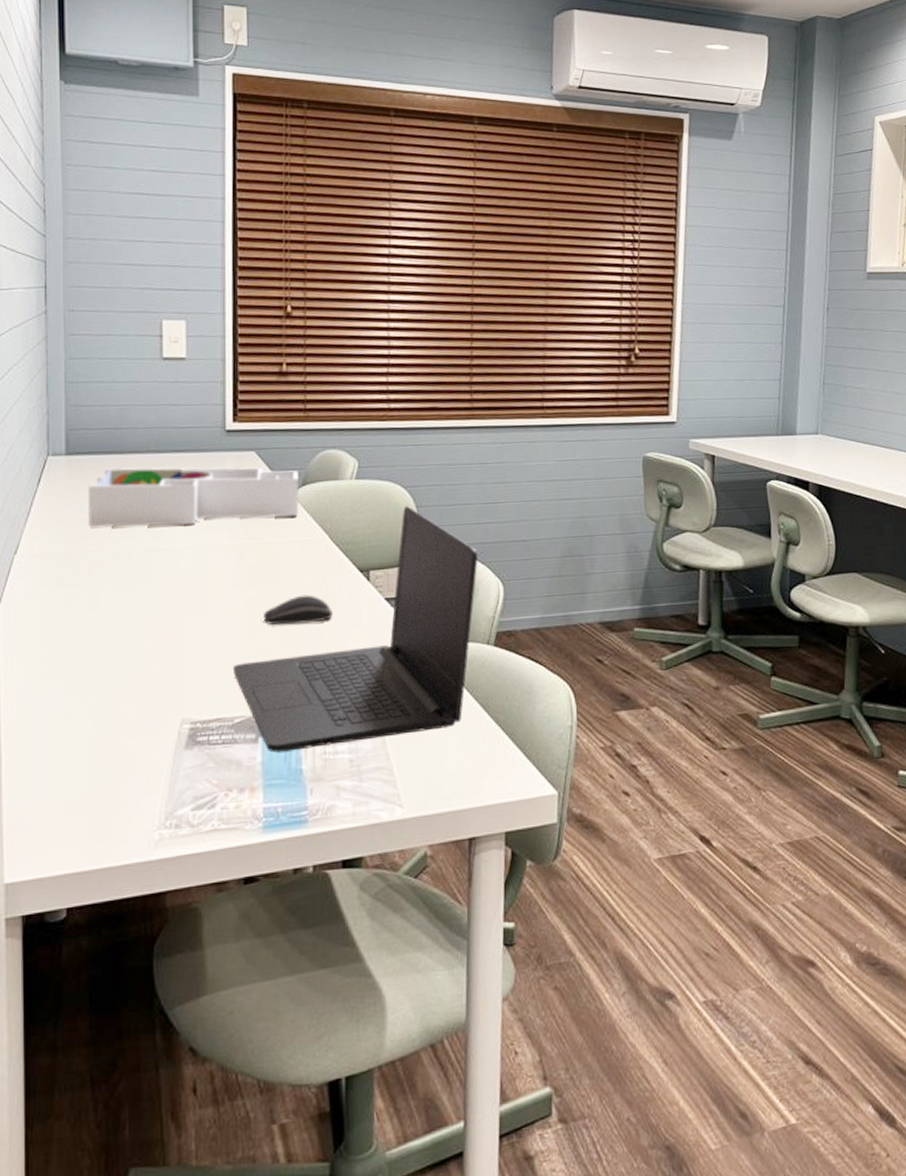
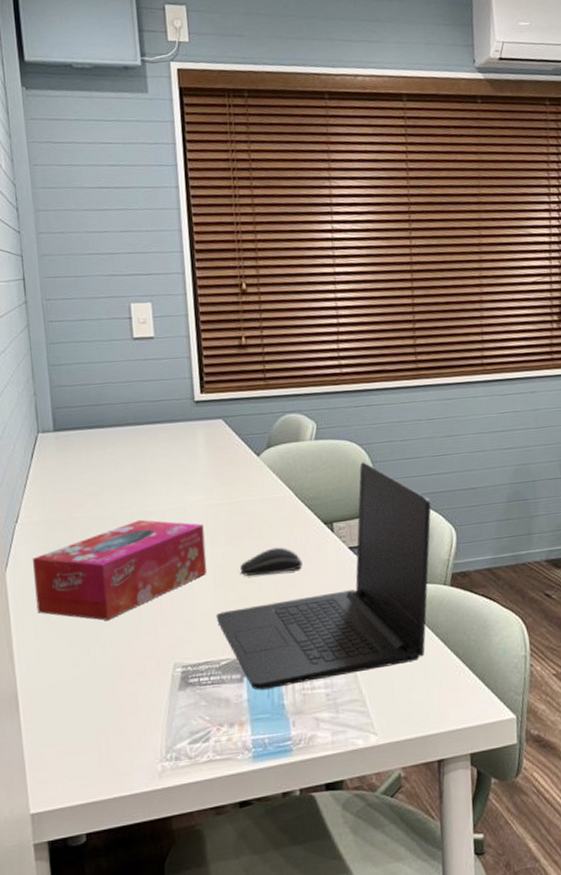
tissue box: none [29,557,227,667] -> present [32,519,207,621]
desk organizer: present [87,467,300,528] -> none [75,434,266,495]

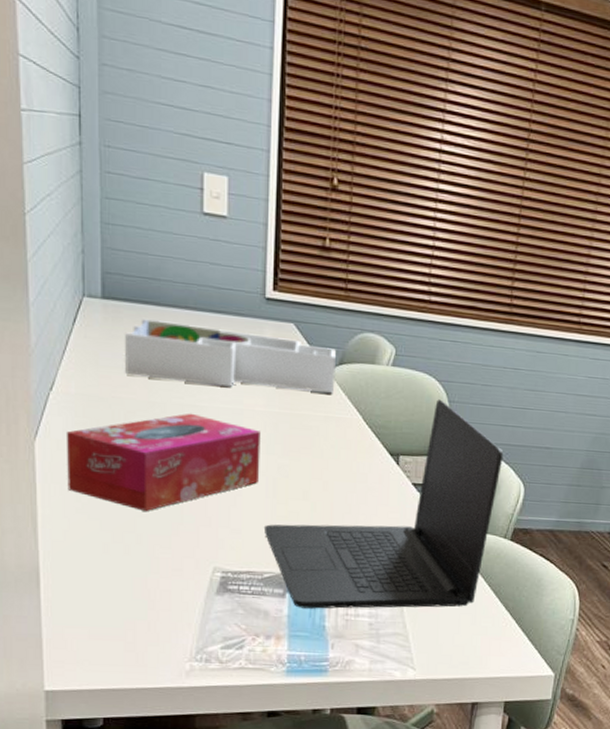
desk organizer: none [75,434,266,495] -> present [124,319,337,394]
computer mouse: present [240,547,303,576] -> none [295,469,362,497]

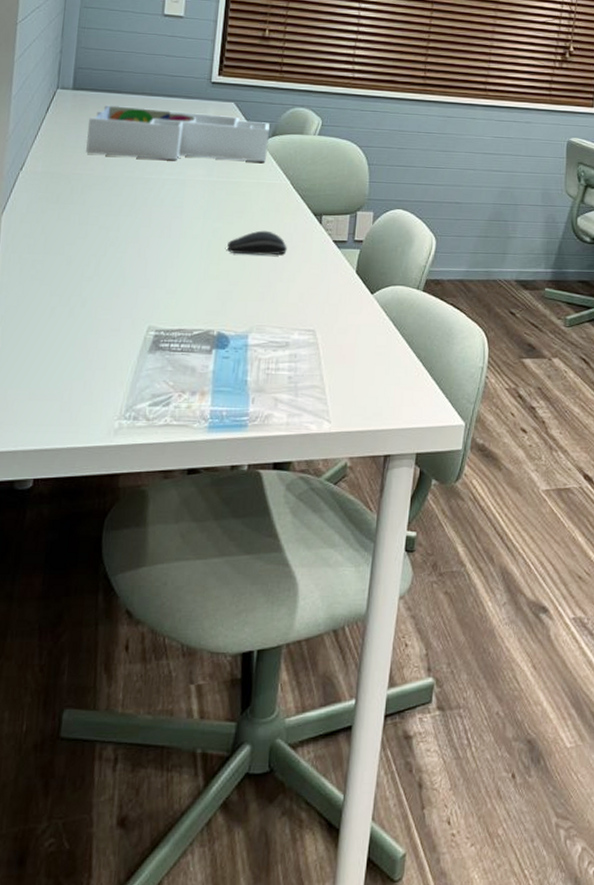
tissue box: present [65,413,261,511] -> none [25,185,199,275]
laptop: present [263,399,504,609] -> none [196,163,417,364]
computer mouse: none [295,469,362,497] -> present [227,230,287,256]

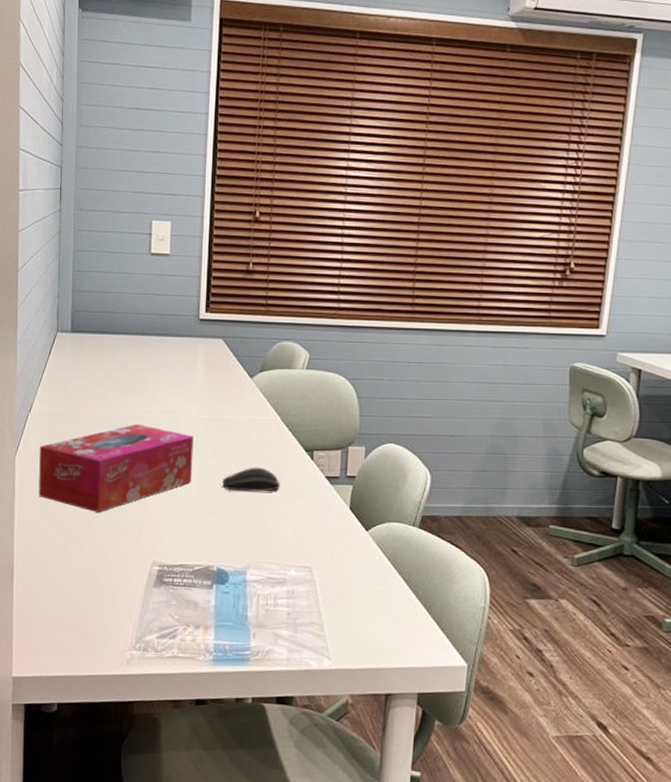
tissue box: none [25,185,199,275] -> present [38,424,194,512]
desk organizer: present [86,104,270,163] -> none [86,345,258,399]

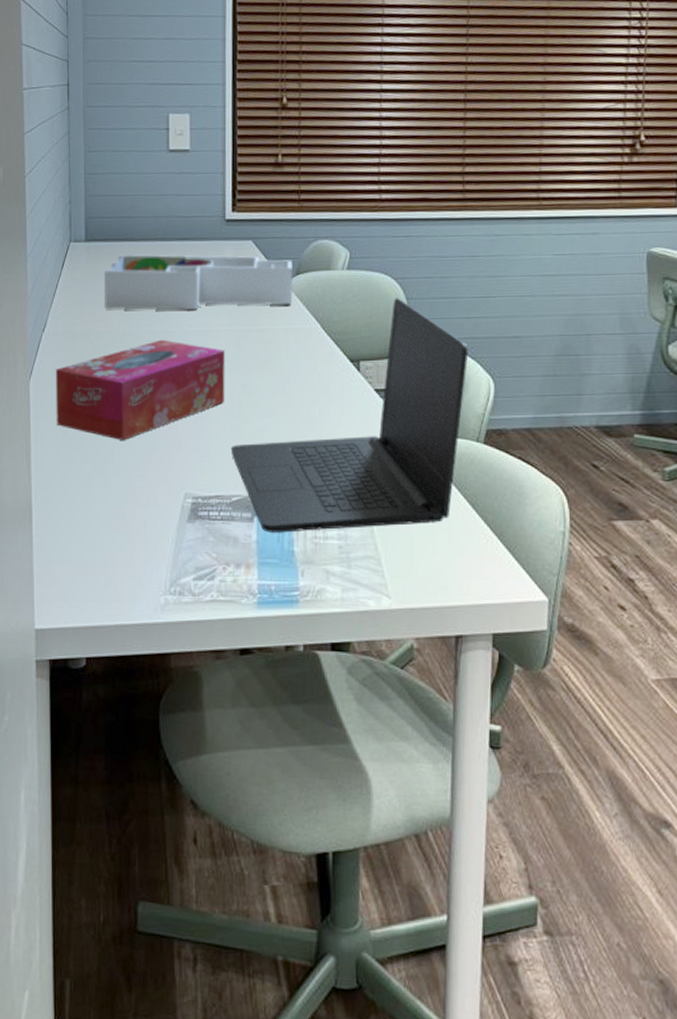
desk organizer: none [86,345,258,399] -> present [103,254,294,310]
laptop: none [195,396,410,600] -> present [230,298,469,533]
computer mouse: present [222,467,280,492] -> none [259,382,324,410]

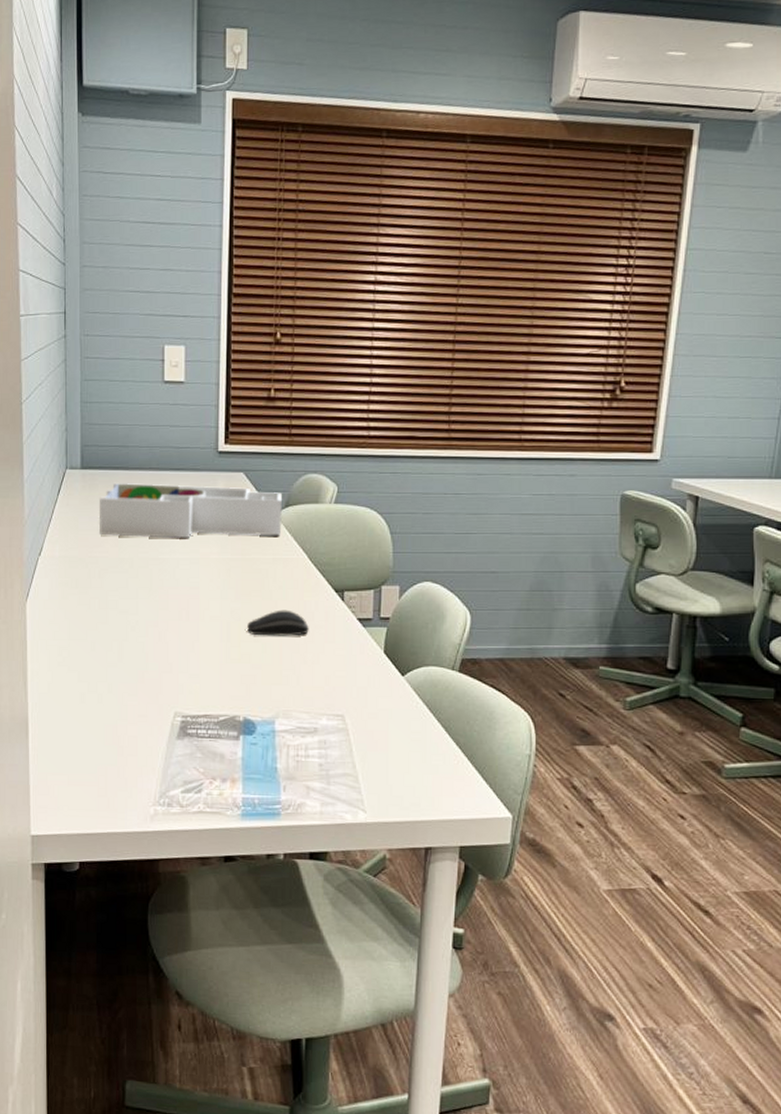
tissue box: present [55,339,225,440] -> none [51,566,215,661]
laptop: present [230,298,469,533] -> none [219,532,448,751]
computer mouse: none [259,382,324,410] -> present [247,610,309,636]

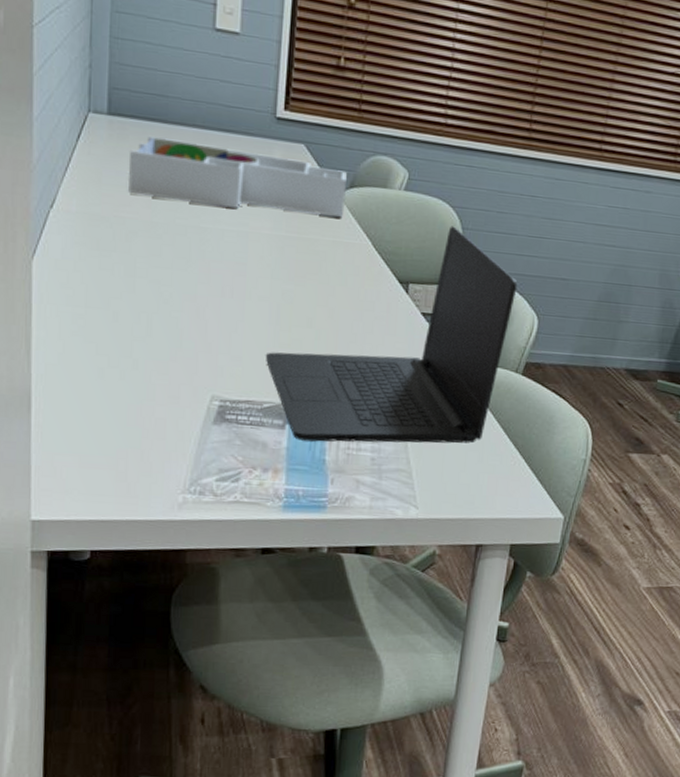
laptop: none [219,532,448,751] -> present [265,226,518,444]
computer mouse: present [247,610,309,636] -> none [300,296,369,325]

